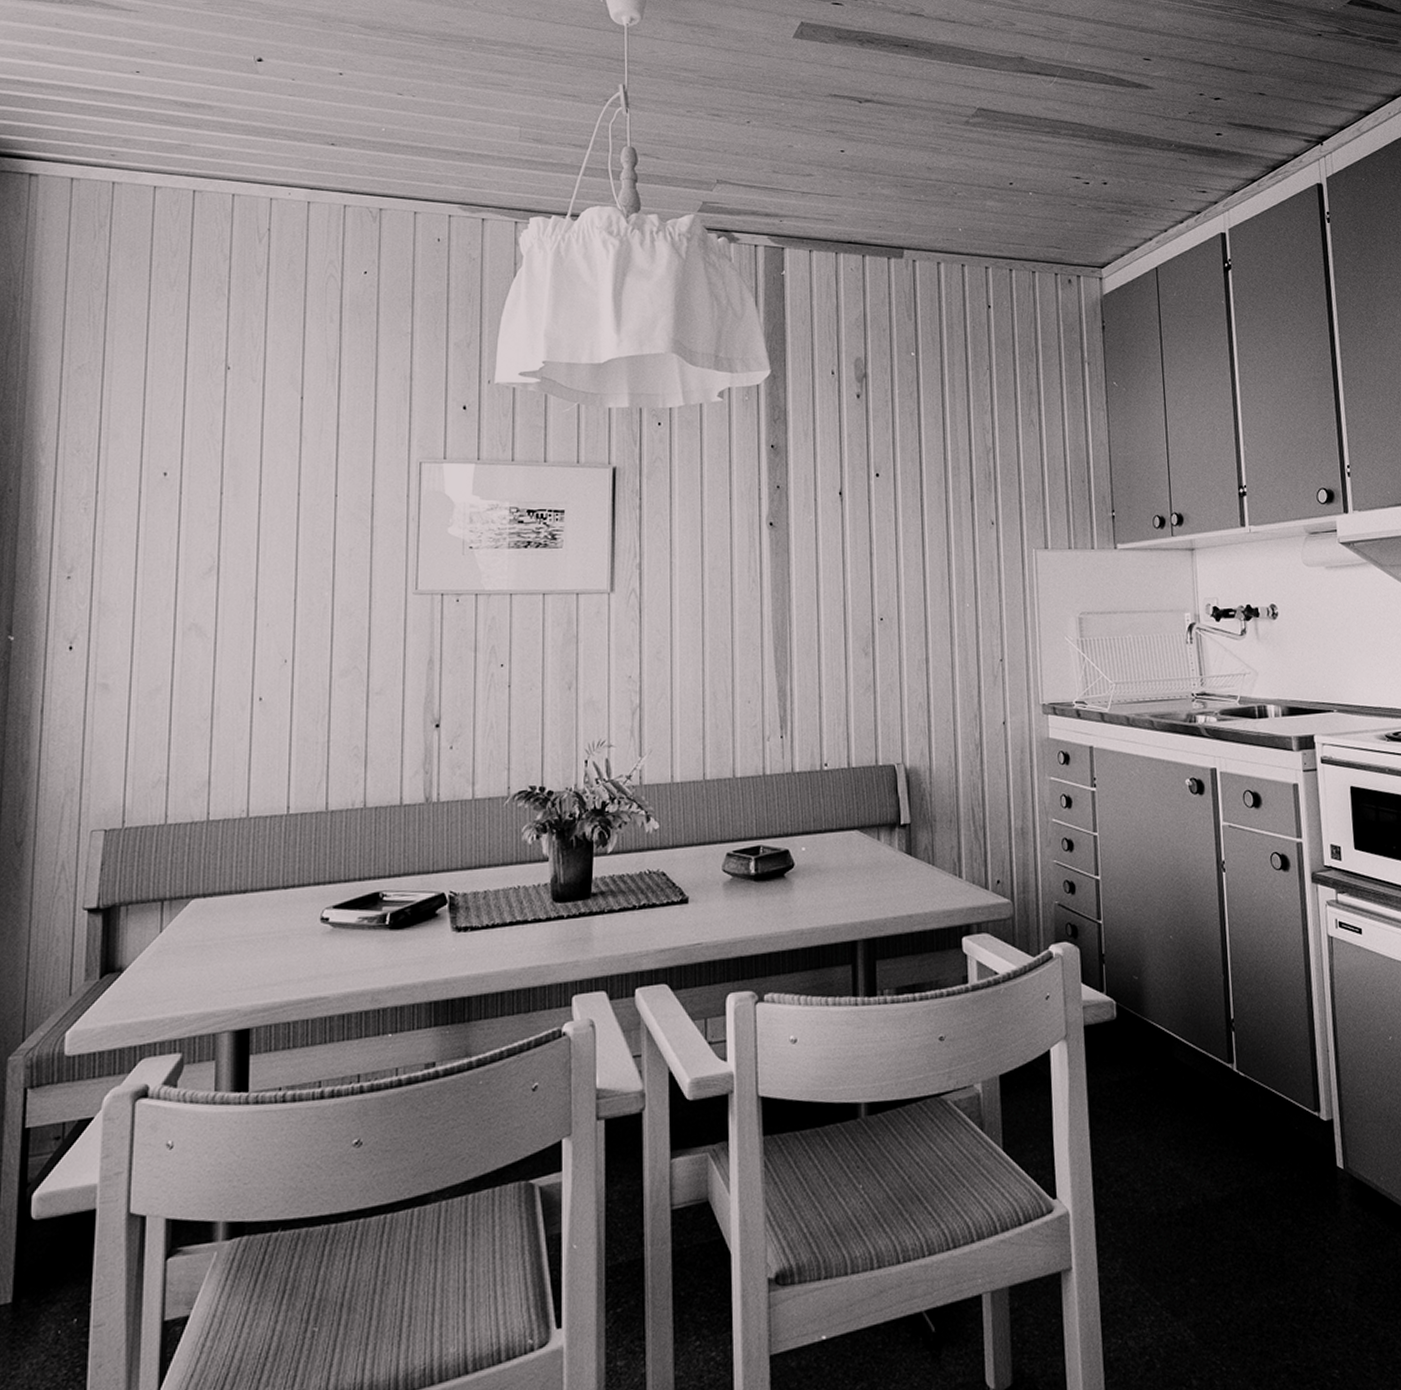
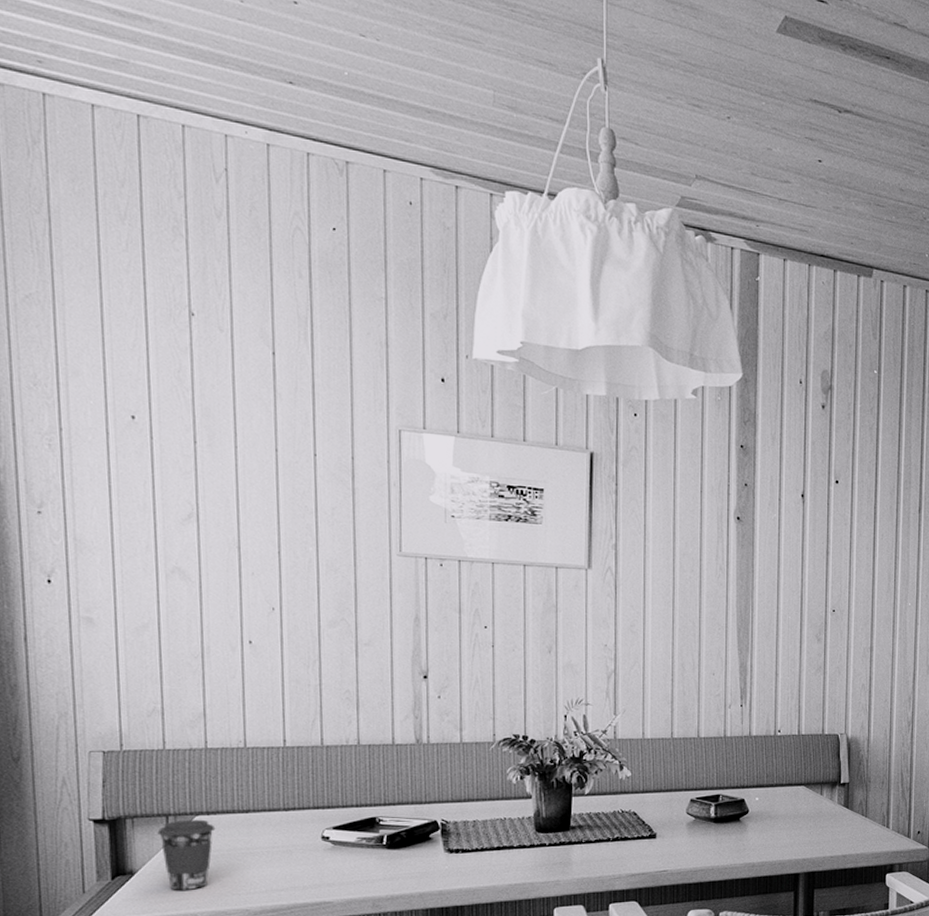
coffee cup: none [151,903,211,989] -> present [157,819,216,890]

